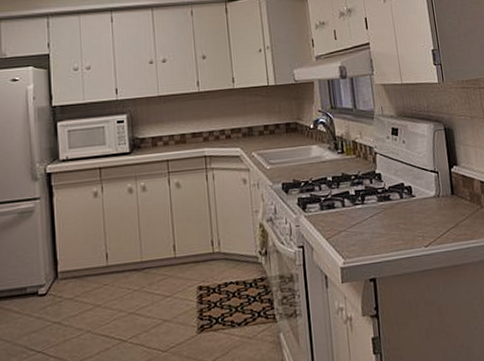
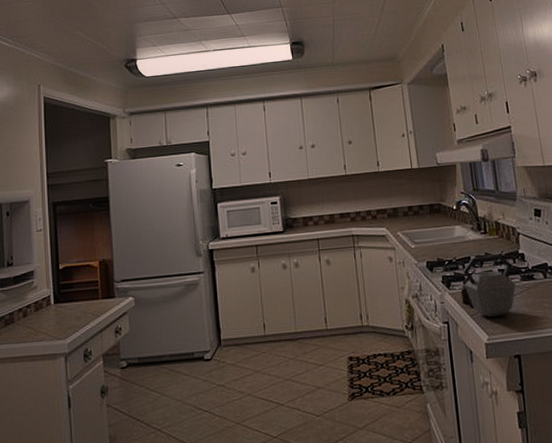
kettle: none [316,174,373,241] -> present [460,254,516,318]

